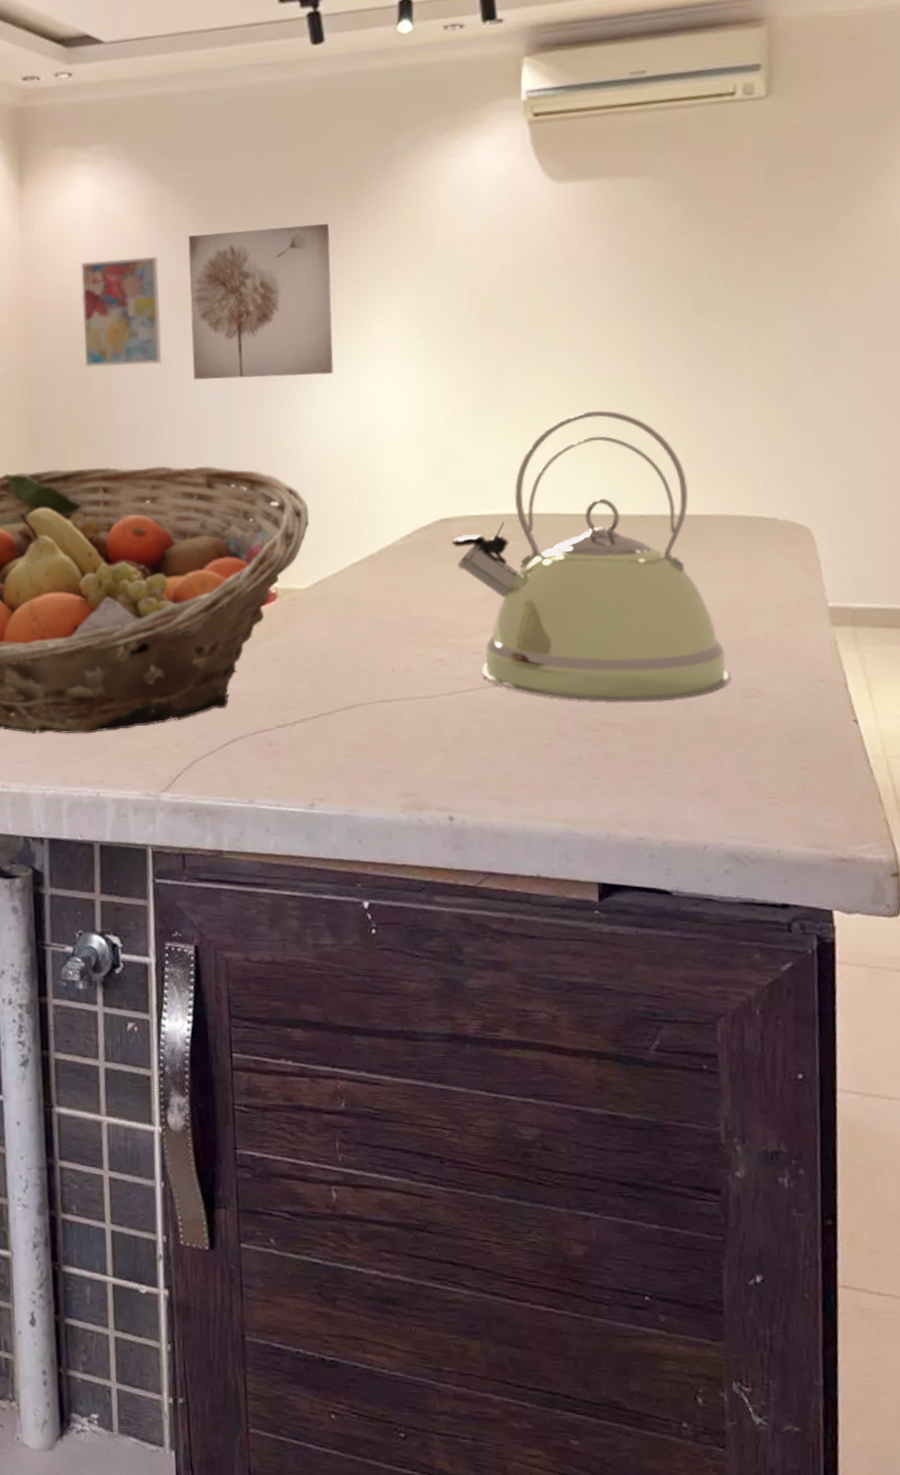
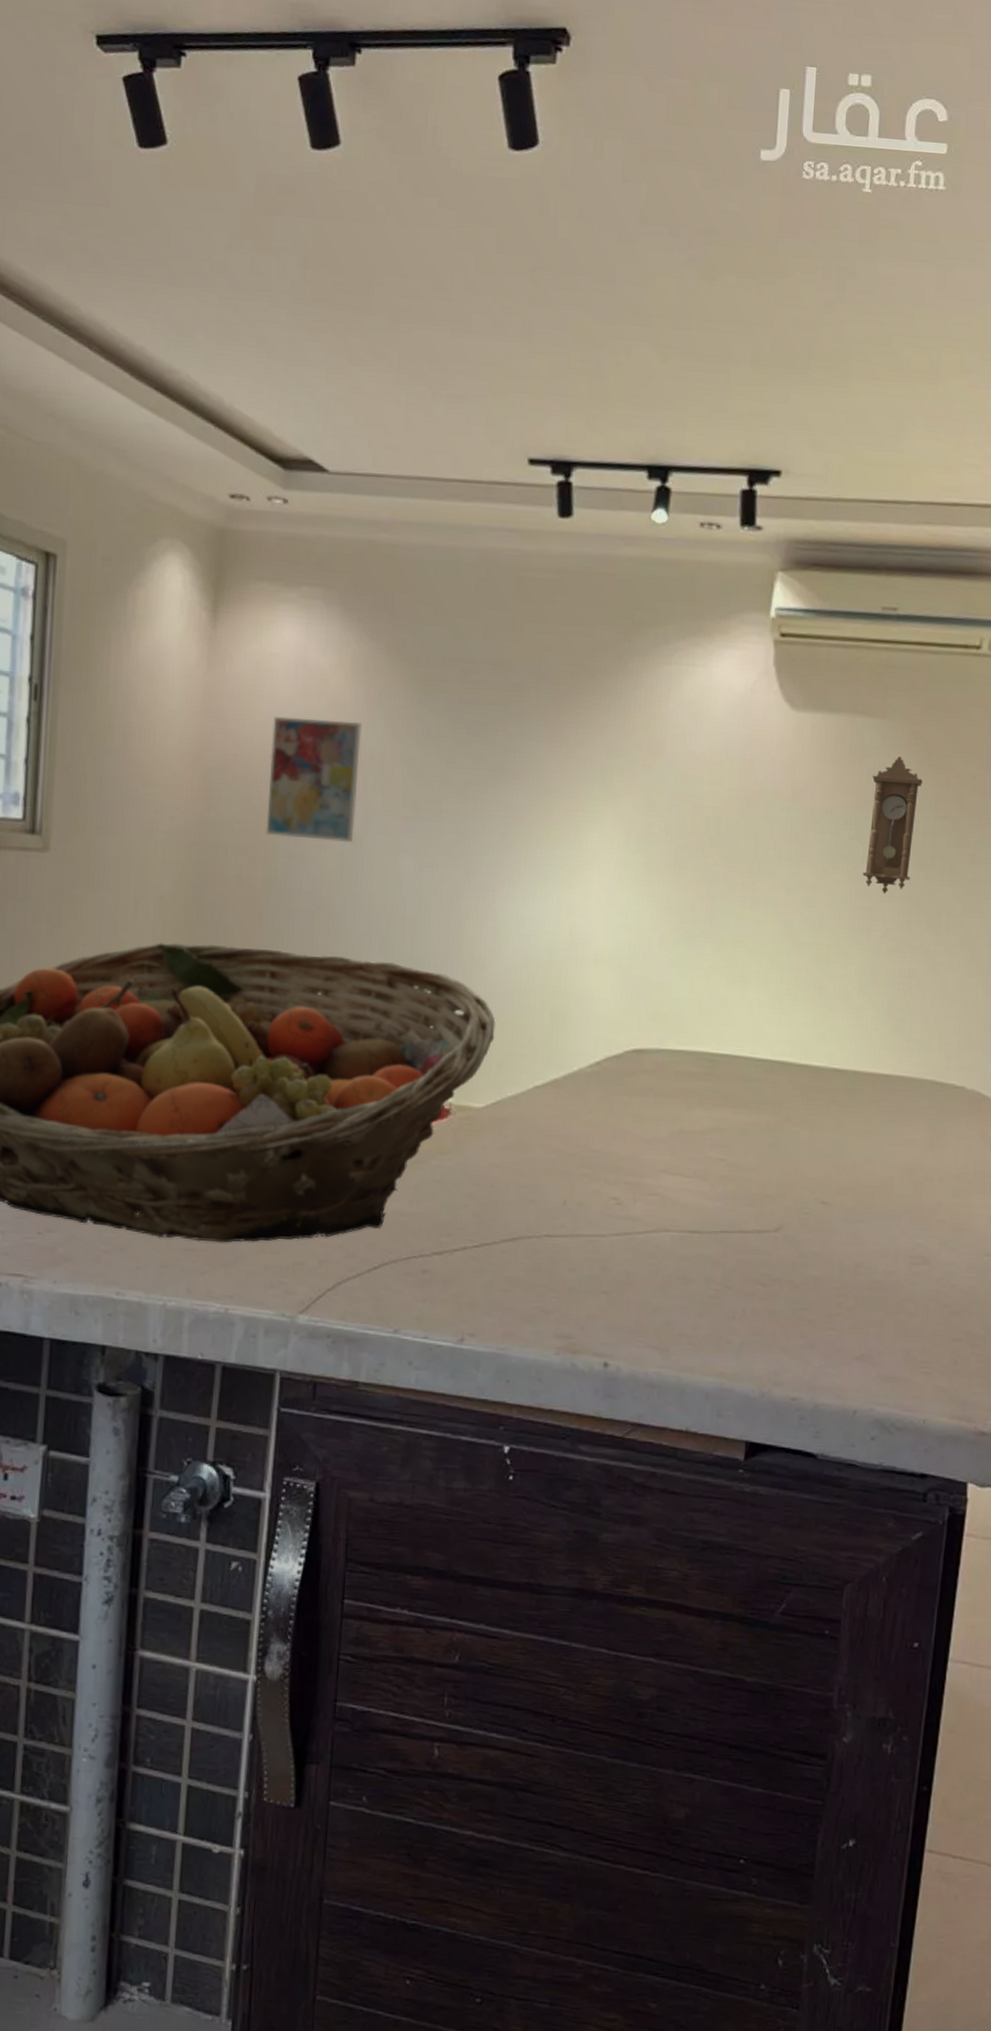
wall art: present [188,223,334,380] -> none [386,705,553,880]
kettle: present [451,410,730,702] -> none [641,954,900,1261]
pendulum clock: none [642,210,693,342] -> present [862,756,923,894]

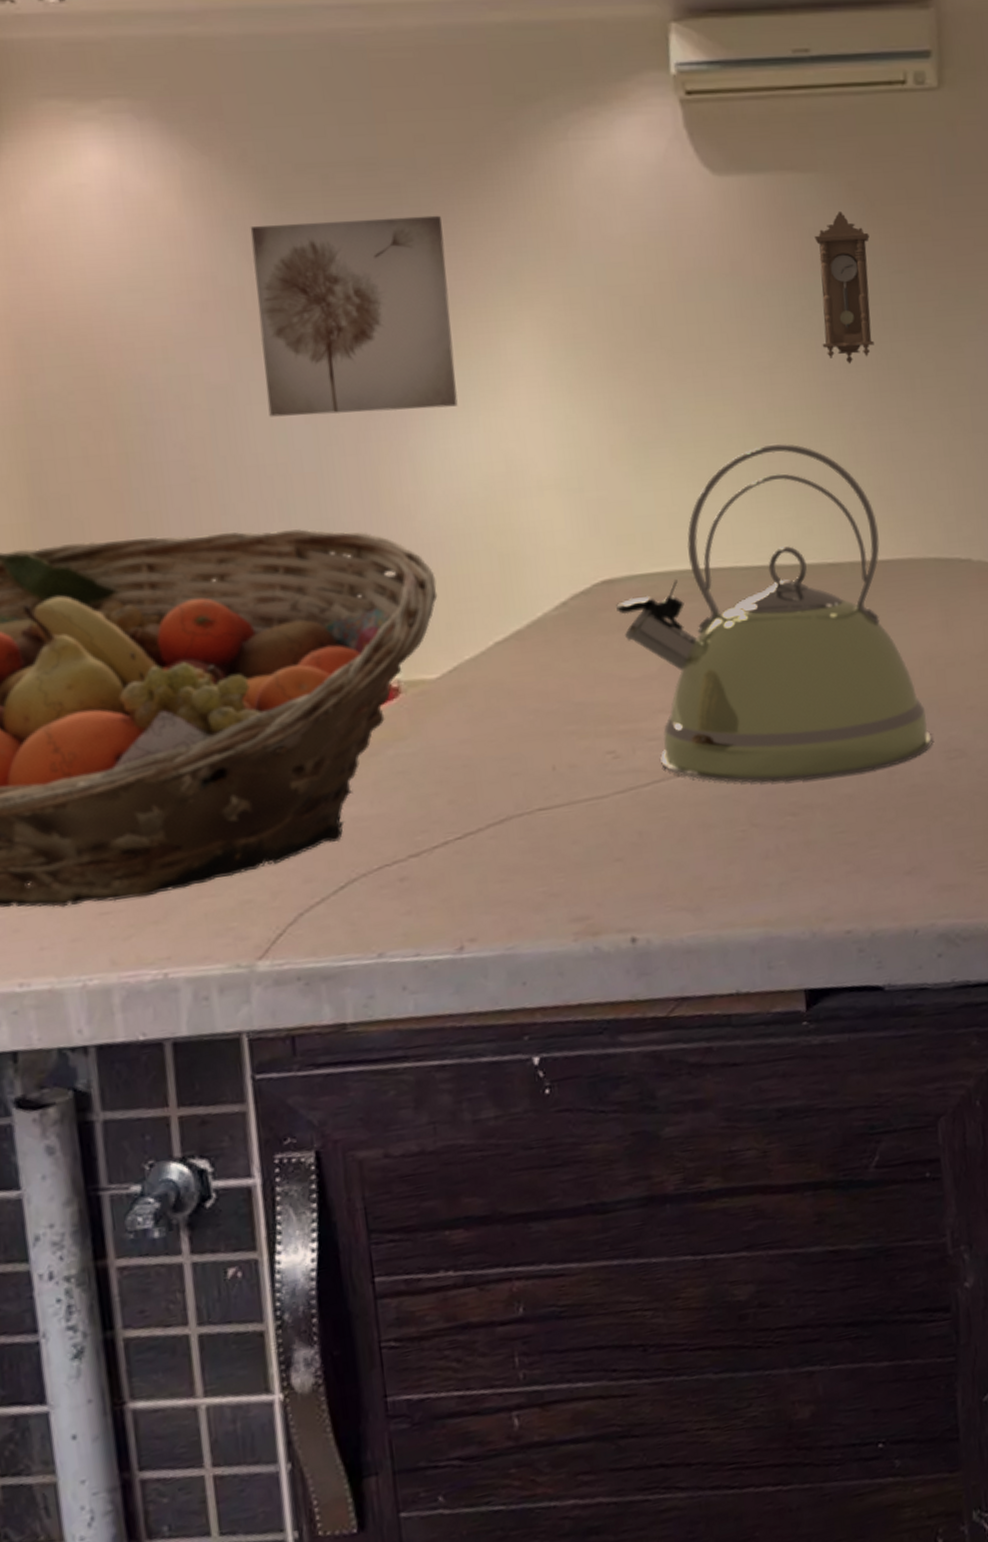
wall art: present [266,716,362,843] -> none [95,254,223,403]
wall art: none [386,705,553,880] -> present [250,215,458,417]
kettle: none [641,954,900,1261] -> present [616,443,932,784]

